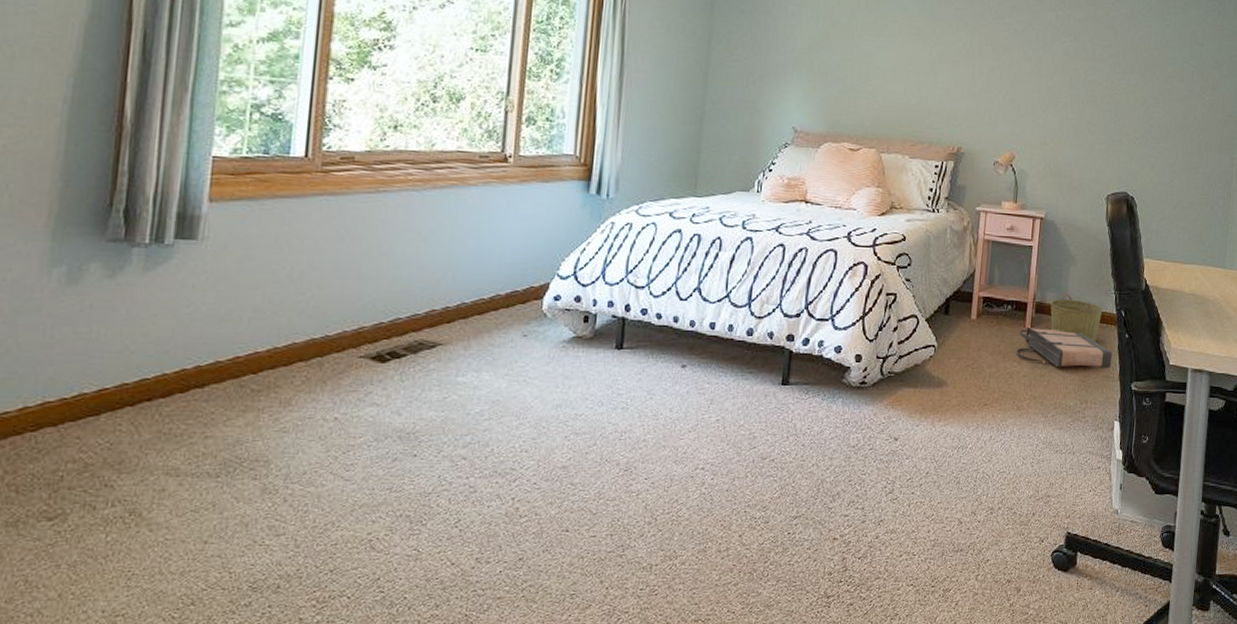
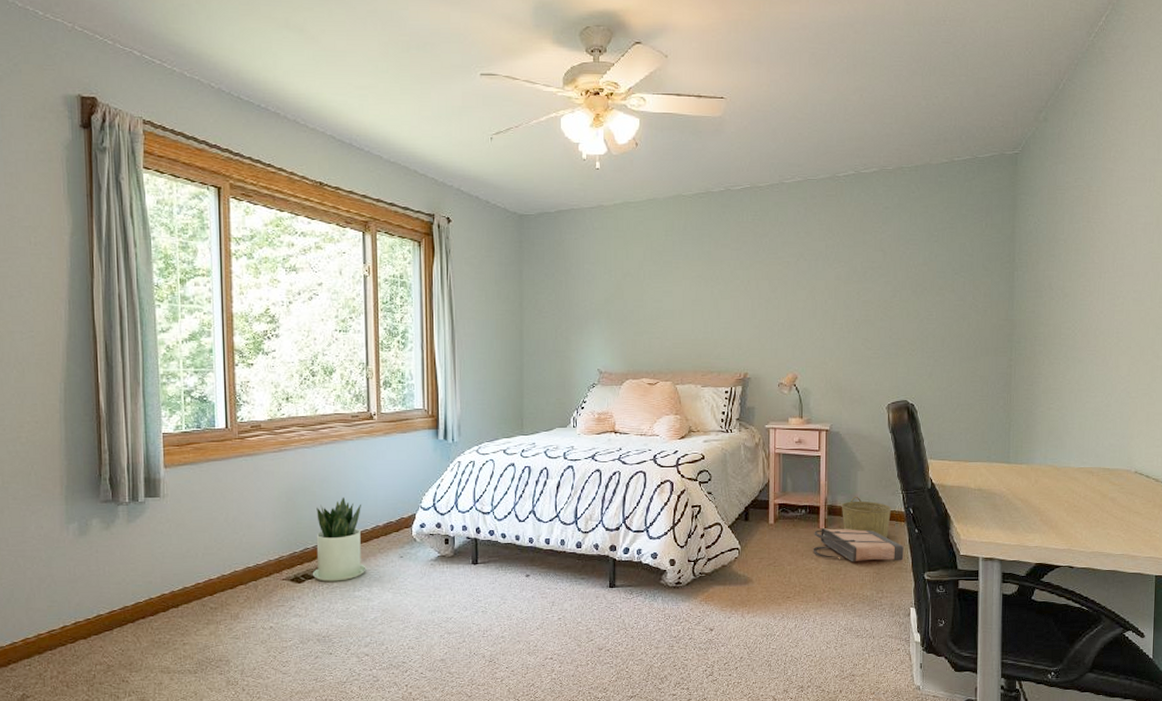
planter: none [401,255,479,363] -> present [312,496,366,582]

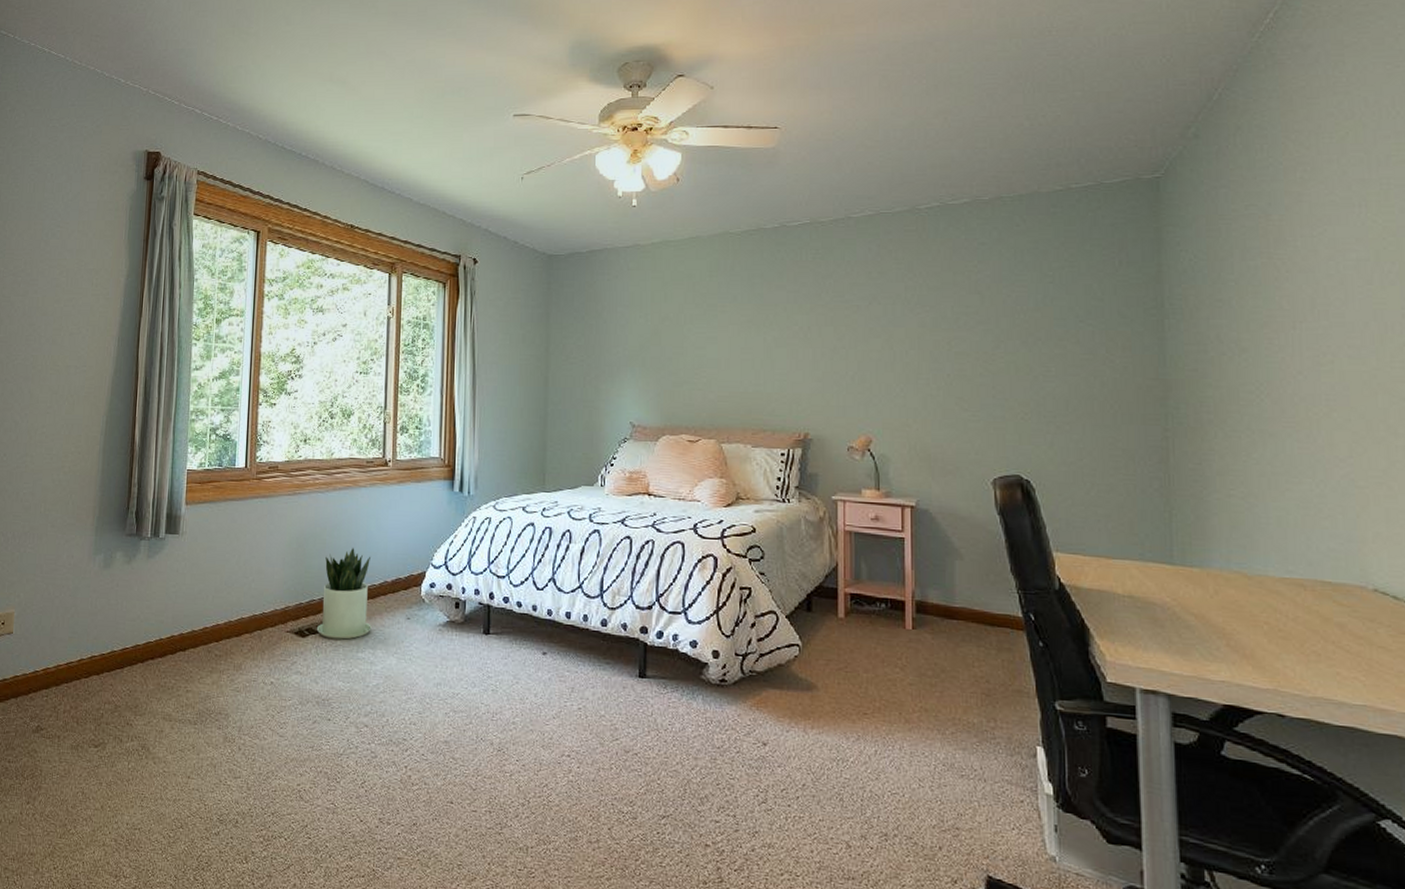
shopping bag: present [813,528,904,562] -> none [897,629,1024,682]
basket: present [841,496,891,538] -> none [933,591,1003,650]

